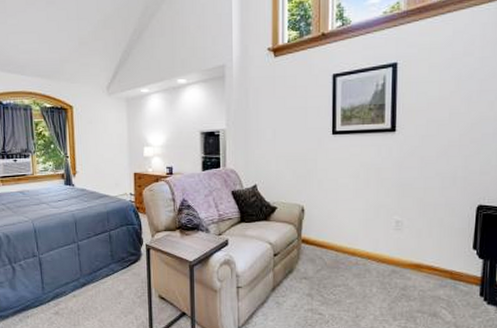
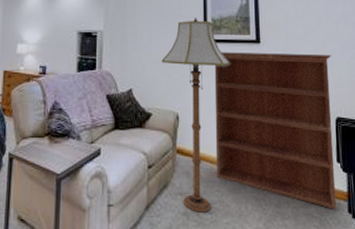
floor lamp: none [286,109,360,294] -> present [161,17,230,213]
bookcase: none [341,140,480,293] -> present [214,52,337,209]

